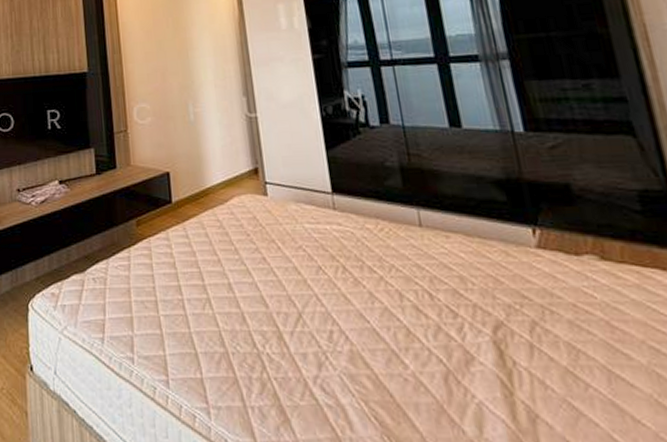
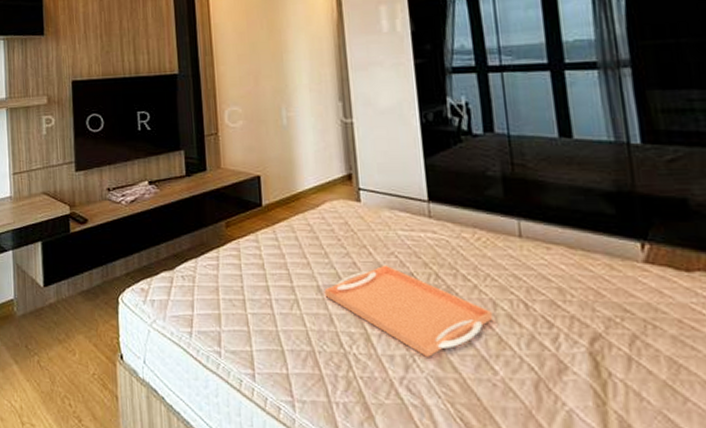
serving tray: none [235,259,401,355] -> present [324,265,494,358]

